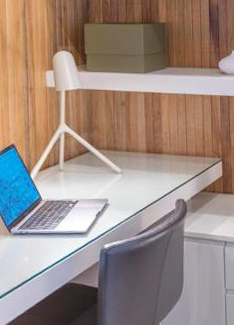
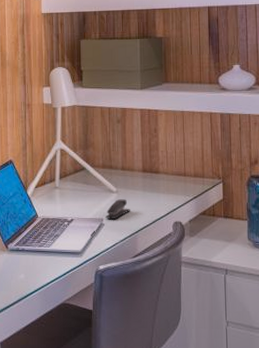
stapler: none [110,179,135,199] -> present [105,199,130,219]

